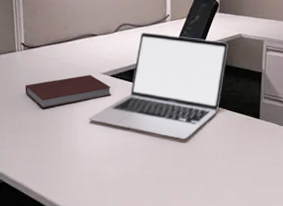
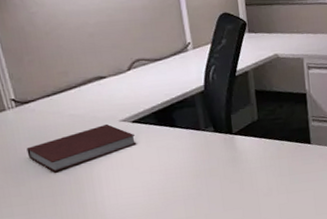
laptop: present [89,32,228,139] -> none [114,65,265,180]

